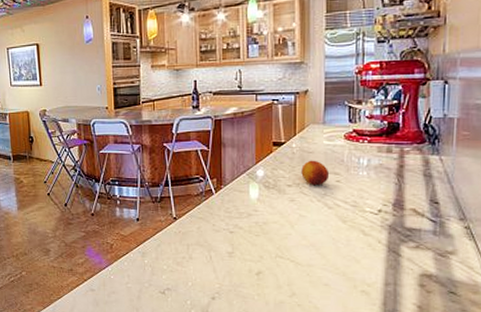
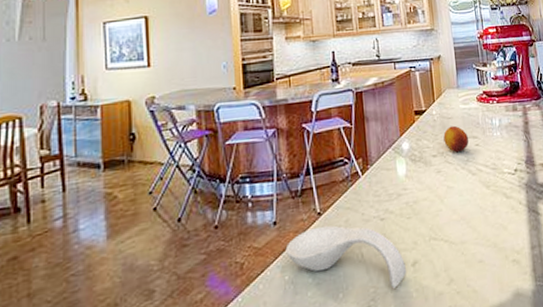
spoon rest: none [146,228,251,289] -> present [285,225,407,289]

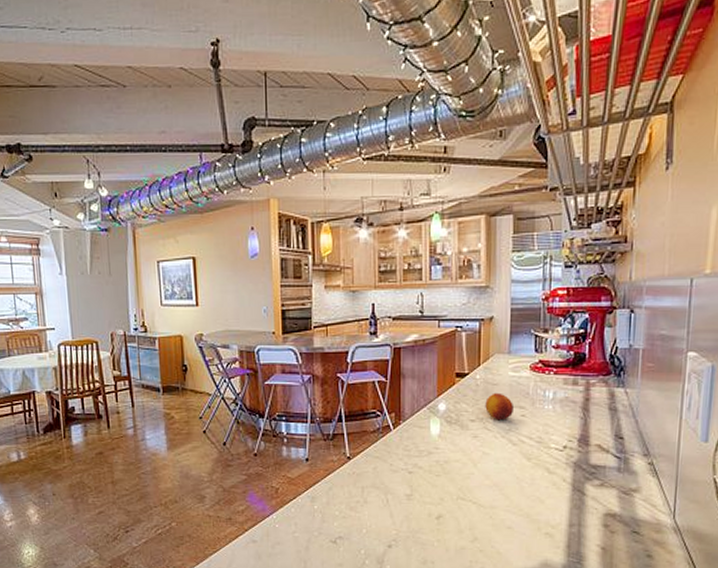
spoon rest: present [285,225,407,289] -> none [316,469,431,535]

